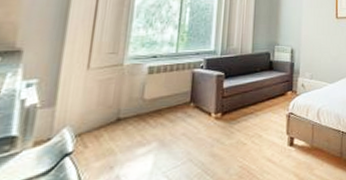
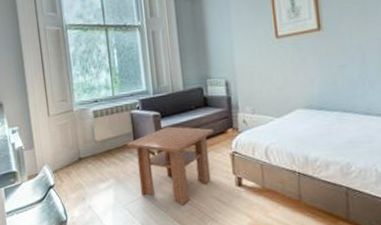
coffee table: none [181,87,275,169] -> present [127,126,214,206]

